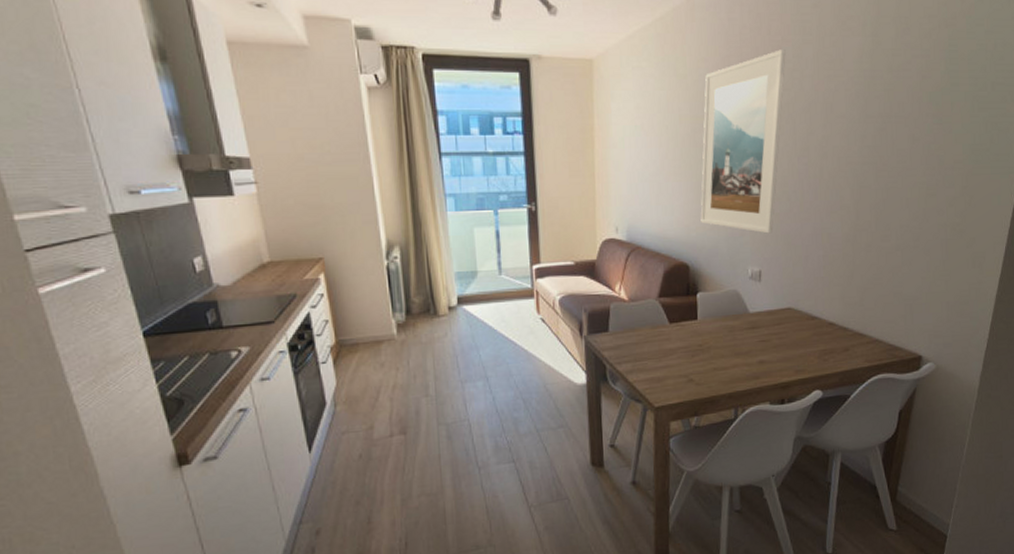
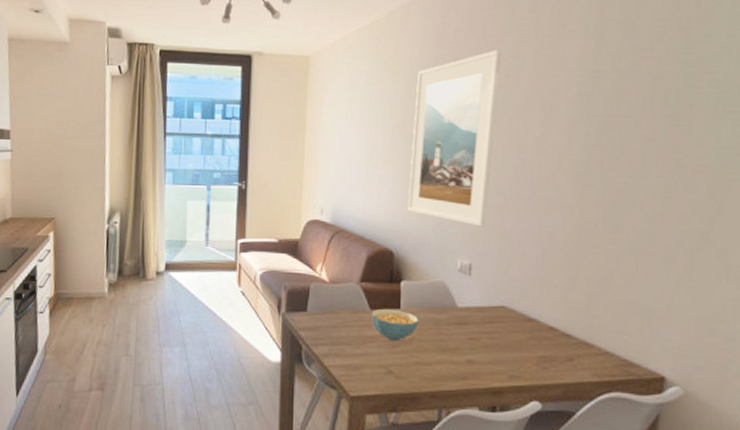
cereal bowl: none [671,320,715,351] -> present [372,308,418,341]

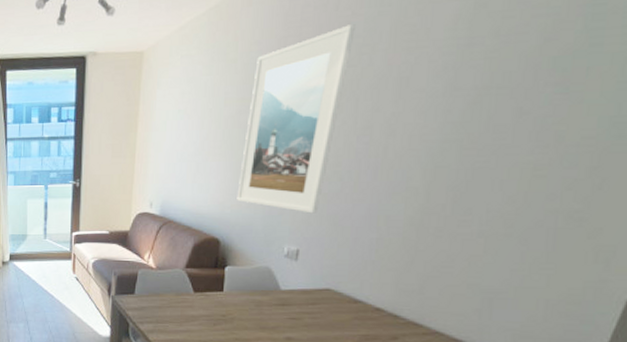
cereal bowl: present [372,308,418,341] -> none [195,291,240,320]

